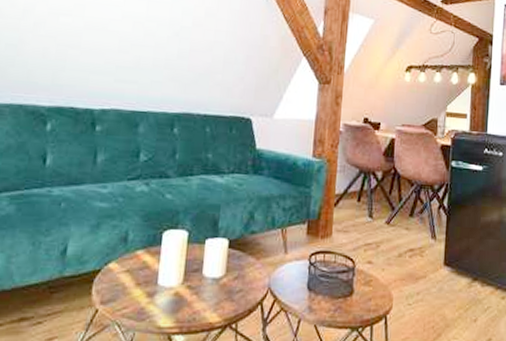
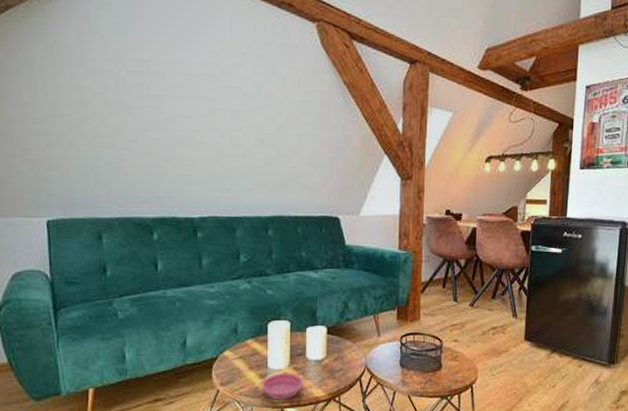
saucer: none [147,292,197,325] -> present [261,373,303,400]

